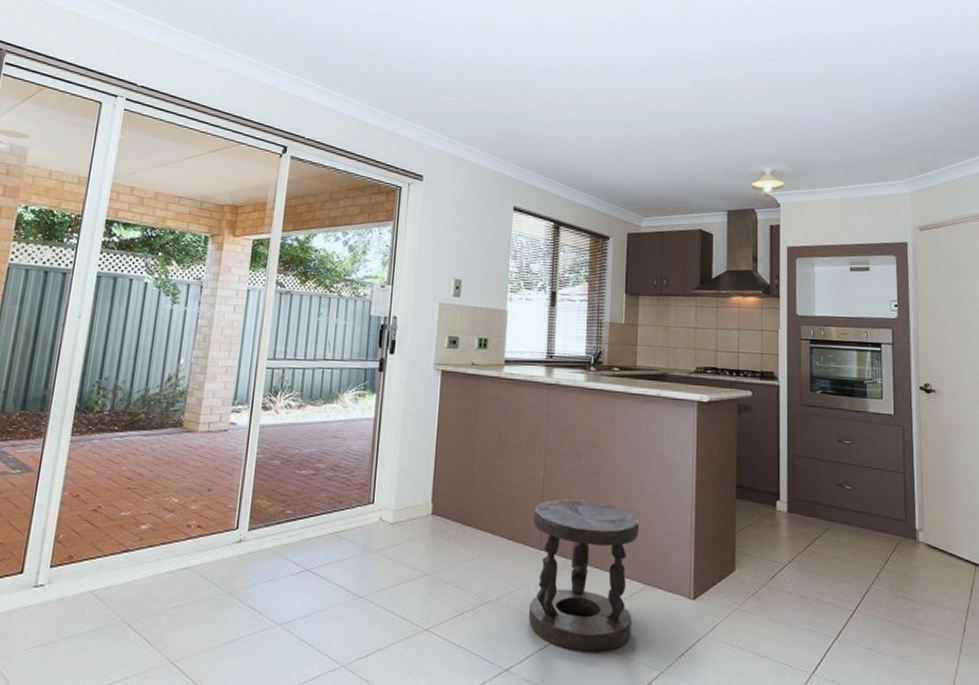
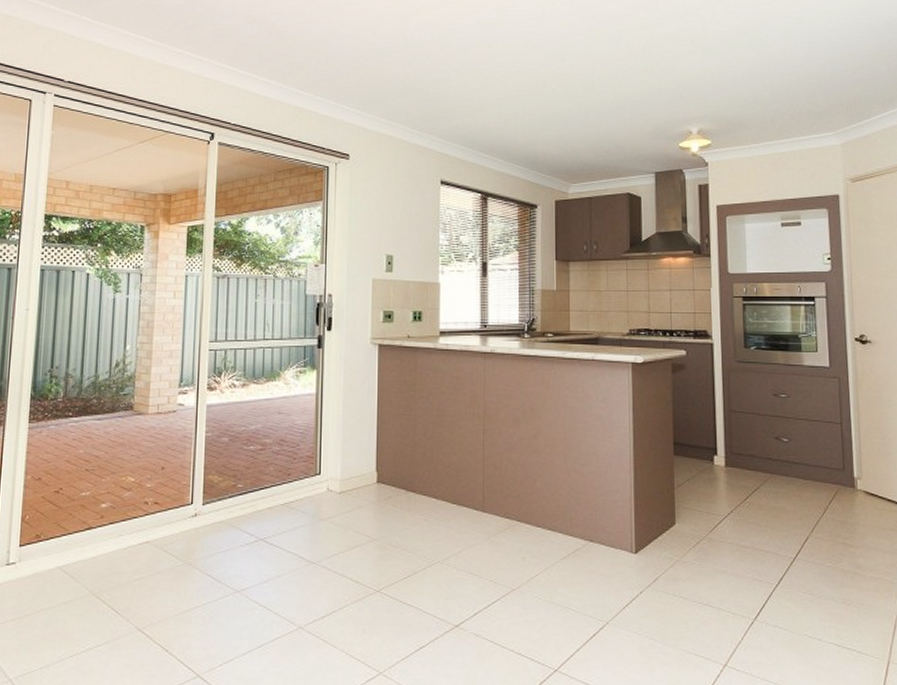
stool: present [528,499,640,653] -> none [475,463,580,607]

